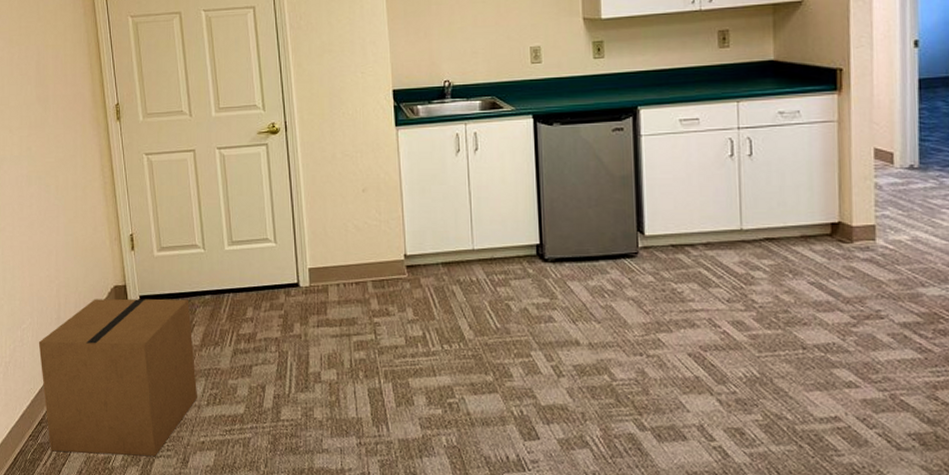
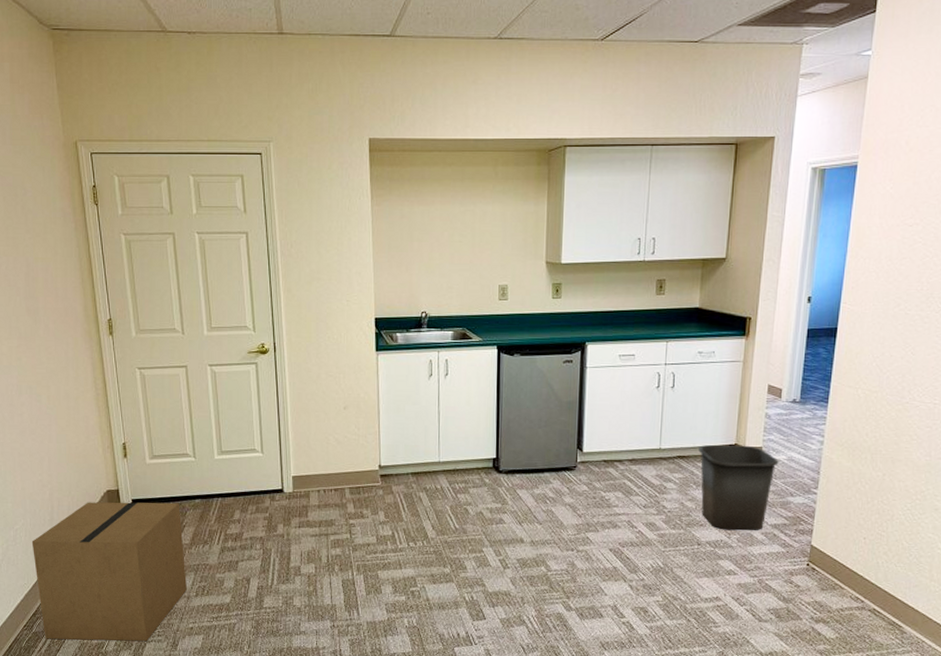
waste bin: none [791,223,900,331] -> present [698,444,779,531]

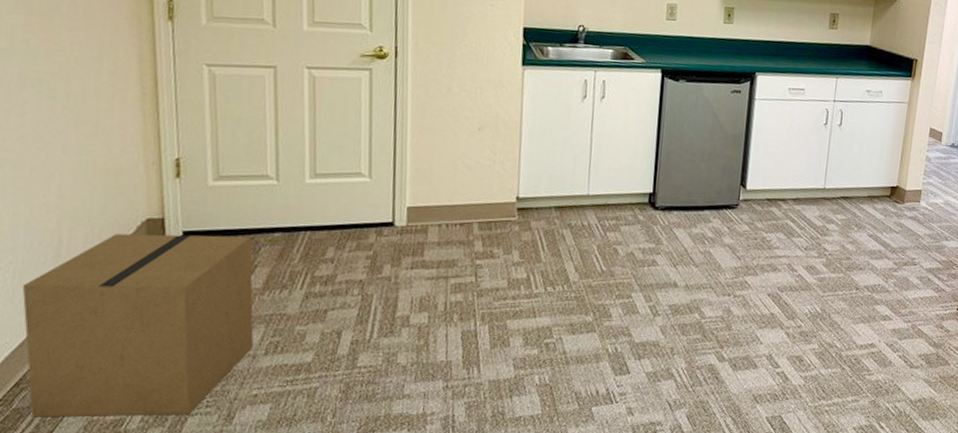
waste bin: present [698,444,779,531] -> none [861,186,936,275]

